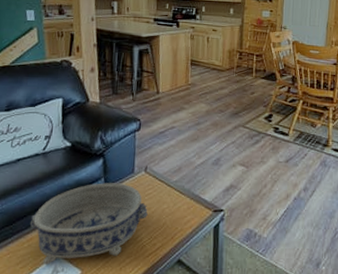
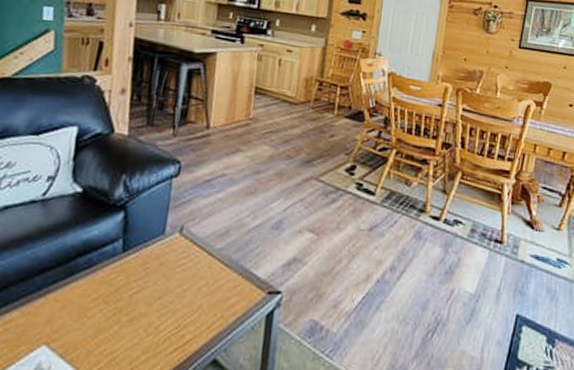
decorative bowl: present [30,183,148,265] -> none [11,245,179,359]

